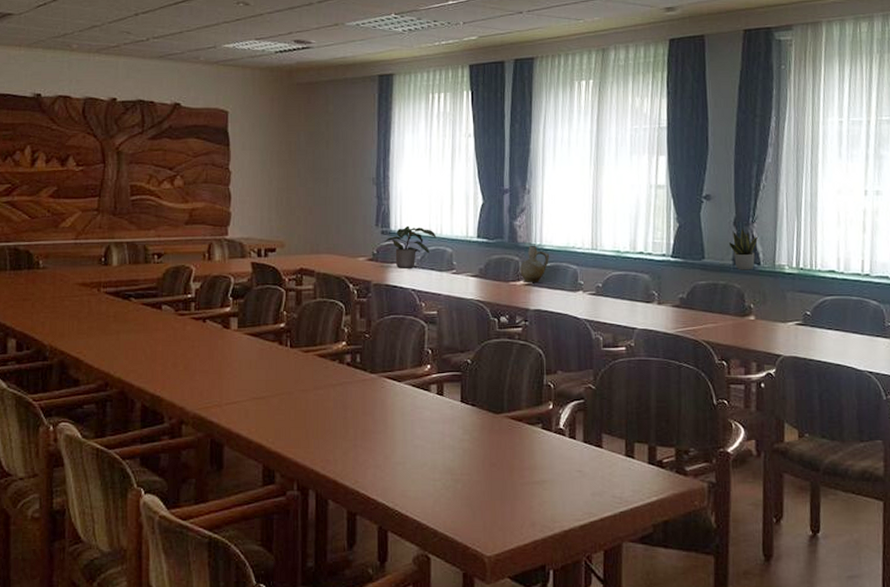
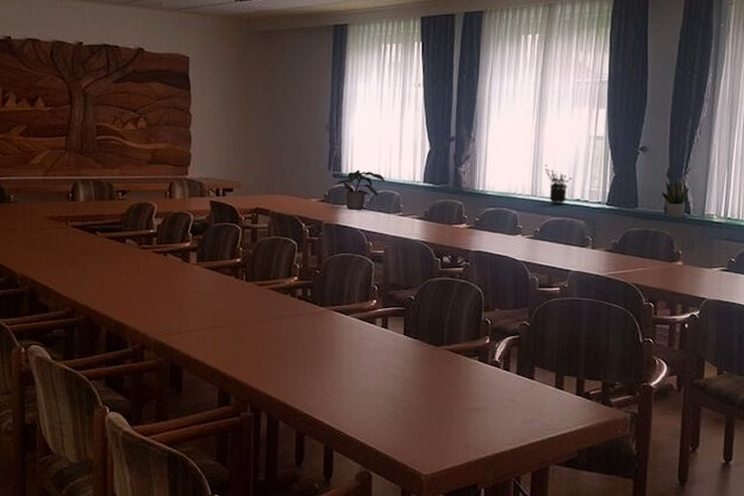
jug: present [520,245,550,282] -> none [463,190,492,226]
potted plant: none [604,216,634,258] -> present [545,164,572,204]

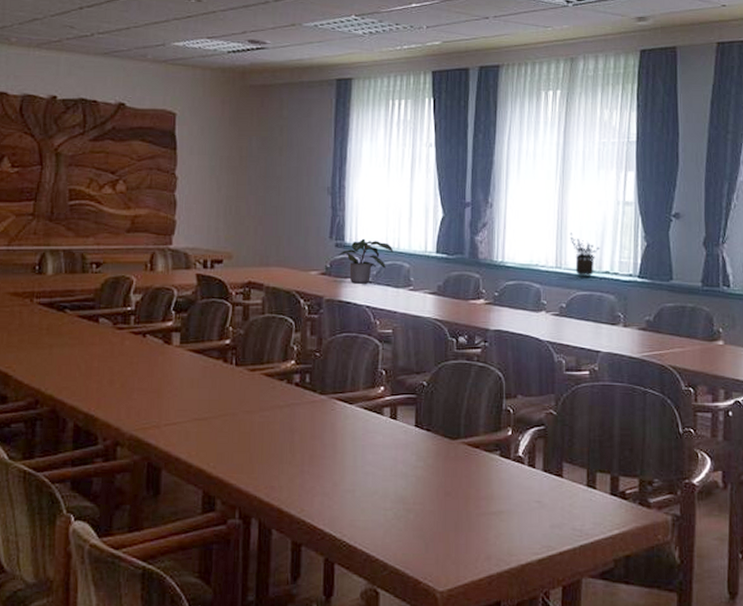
potted plant: present [661,179,690,219] -> none [697,248,729,293]

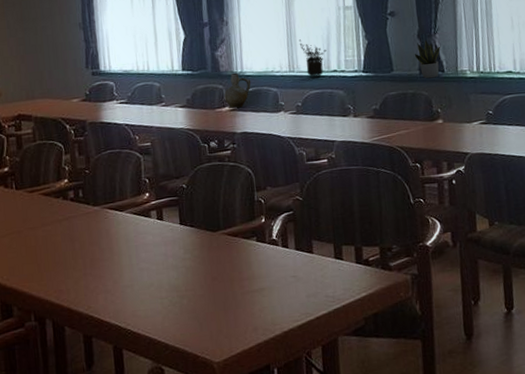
potted plant: present [338,238,394,285] -> none [95,65,144,107]
jug: none [480,262,512,301] -> present [224,72,251,108]
potted plant: none [697,248,729,293] -> present [414,39,441,79]

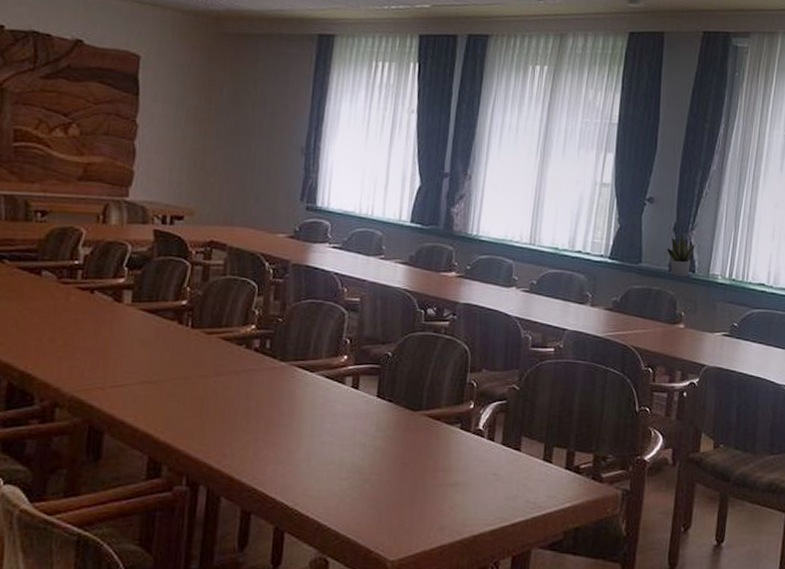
jug: present [224,72,251,108] -> none [453,235,486,275]
potted plant: present [298,39,327,78] -> none [545,210,574,255]

